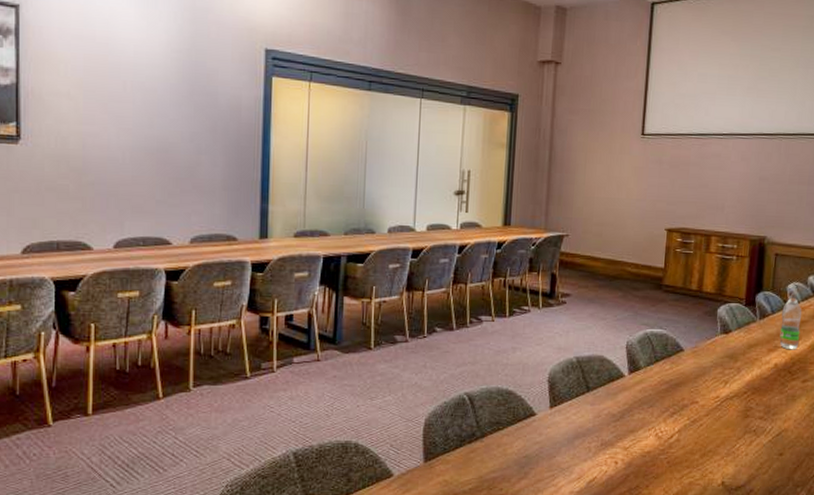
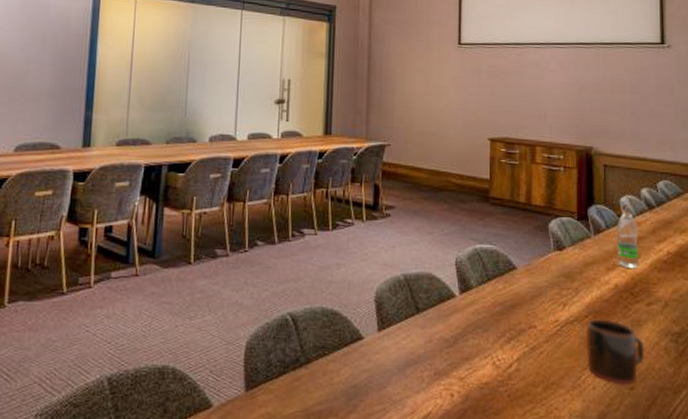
mug: none [742,394,796,451] -> present [587,319,645,385]

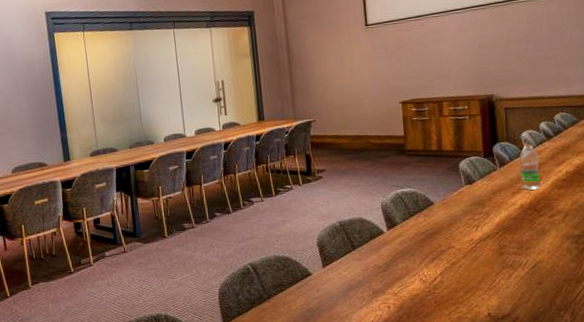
mug: present [587,319,645,385] -> none [498,233,550,281]

